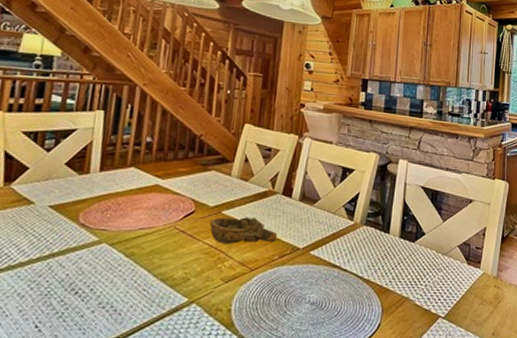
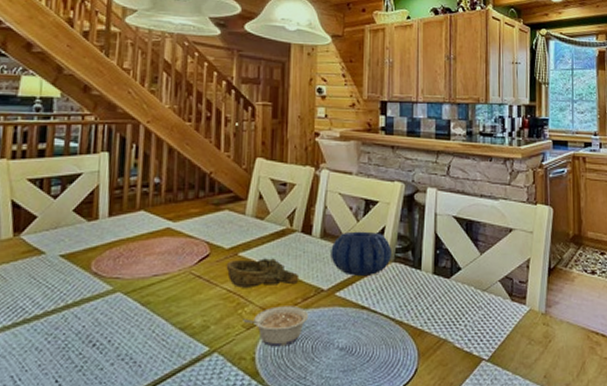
legume: none [222,262,285,300] -> present [243,306,309,347]
decorative bowl: none [308,196,364,237] -> present [331,231,391,276]

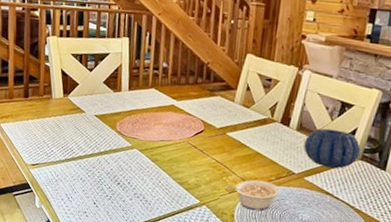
decorative bowl: present [226,258,300,288] -> none [216,138,275,165]

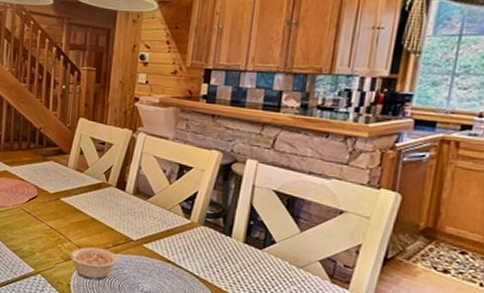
decorative bowl: present [304,128,361,168] -> none [141,192,202,235]

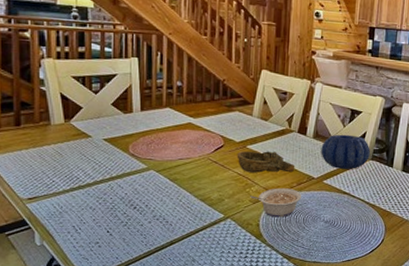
decorative bowl: none [50,203,112,232] -> present [237,151,295,173]
decorative bowl: none [141,192,202,235] -> present [321,134,370,169]

